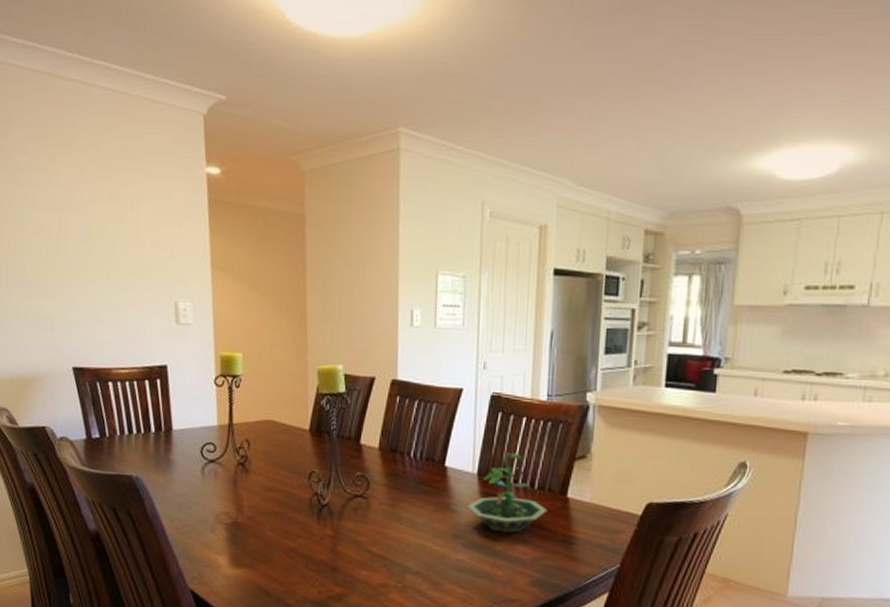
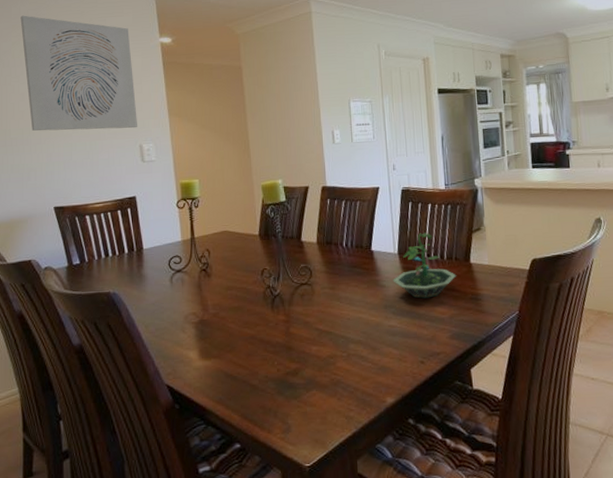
wall art: none [40,122,174,281] -> present [20,15,138,131]

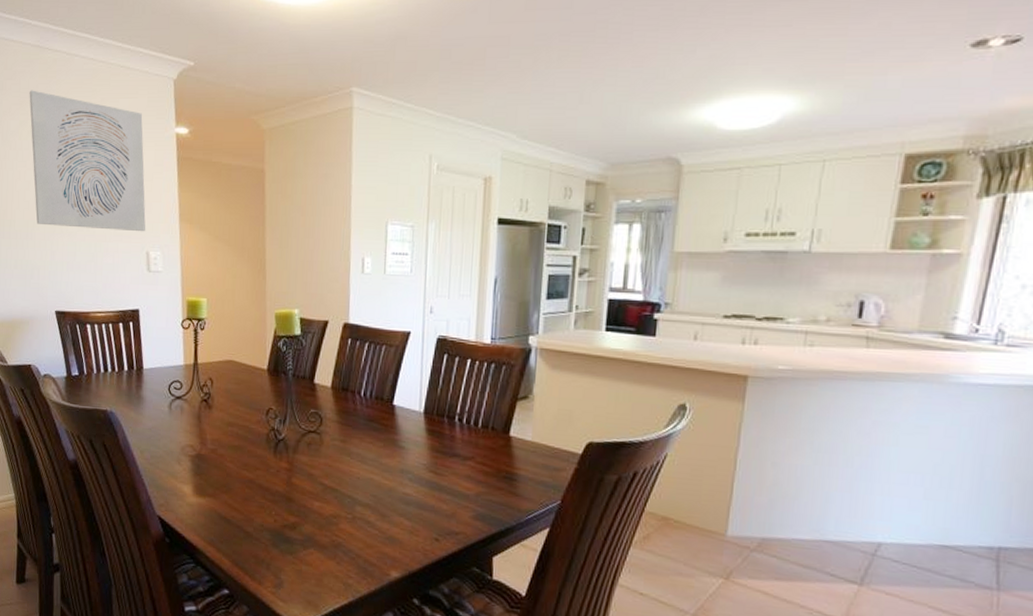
terrarium: present [393,233,457,299] -> none [414,392,491,469]

